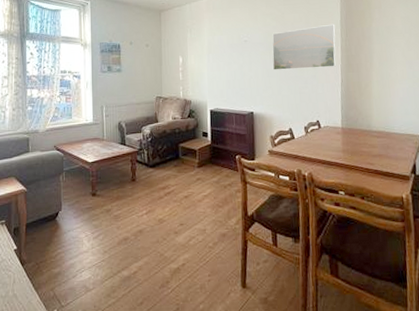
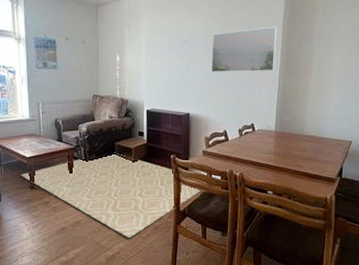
rug: none [82,154,270,249] -> present [20,152,202,239]

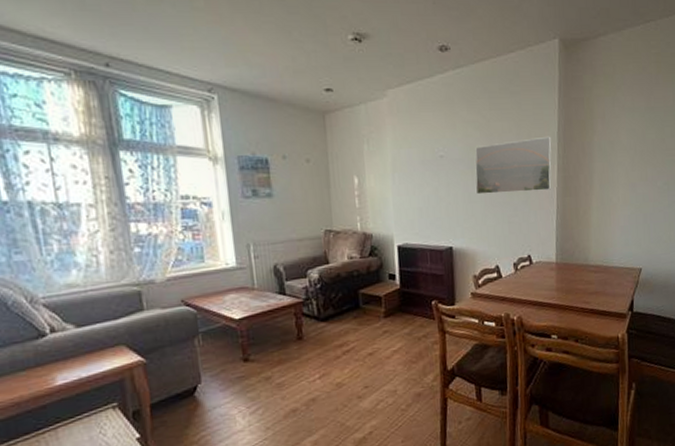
rug: present [20,152,202,239] -> none [228,303,473,414]

